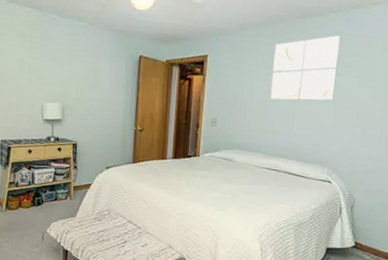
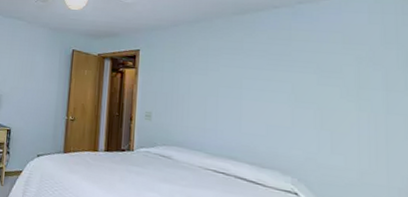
wall art: present [270,35,340,101] -> none [210,30,288,98]

